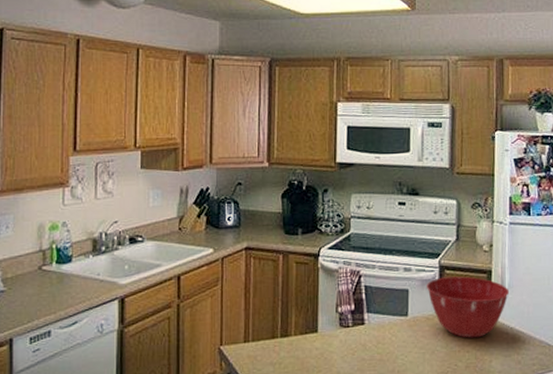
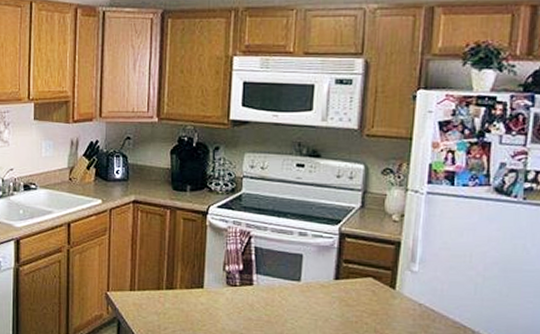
mixing bowl: present [427,276,510,338] -> none [323,245,421,311]

